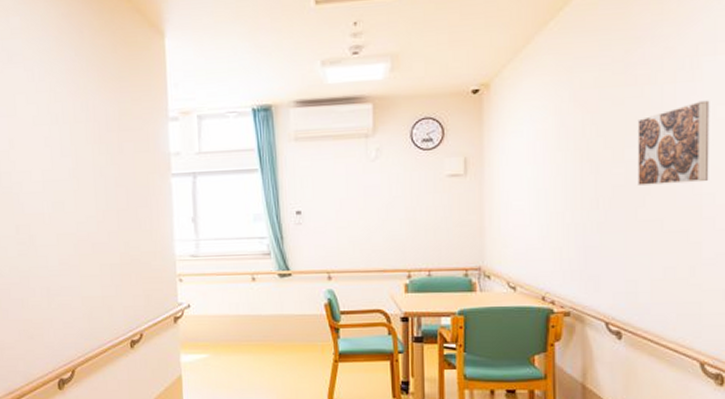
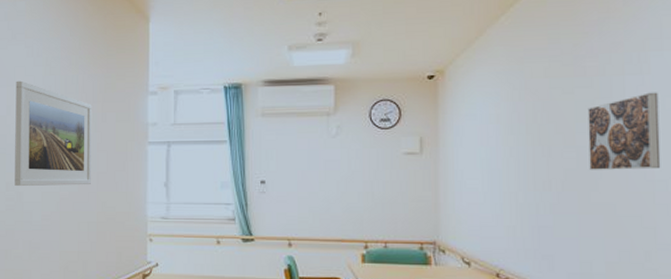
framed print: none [17,109,111,229] -> present [15,80,92,187]

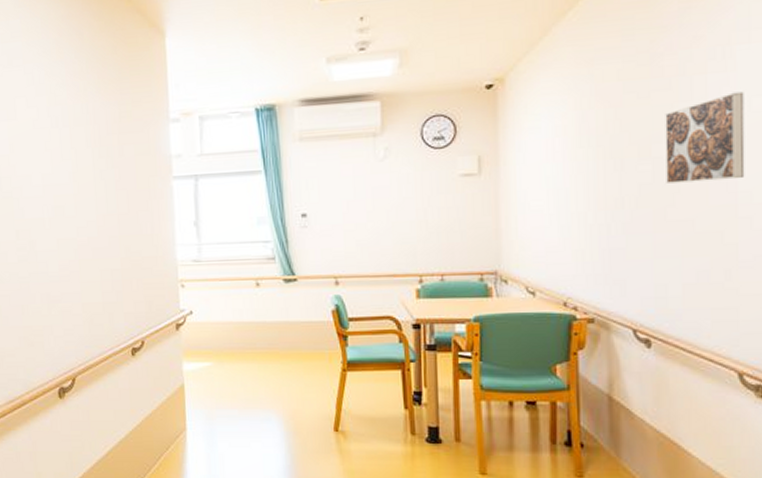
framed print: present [15,80,92,187] -> none [17,113,111,235]

